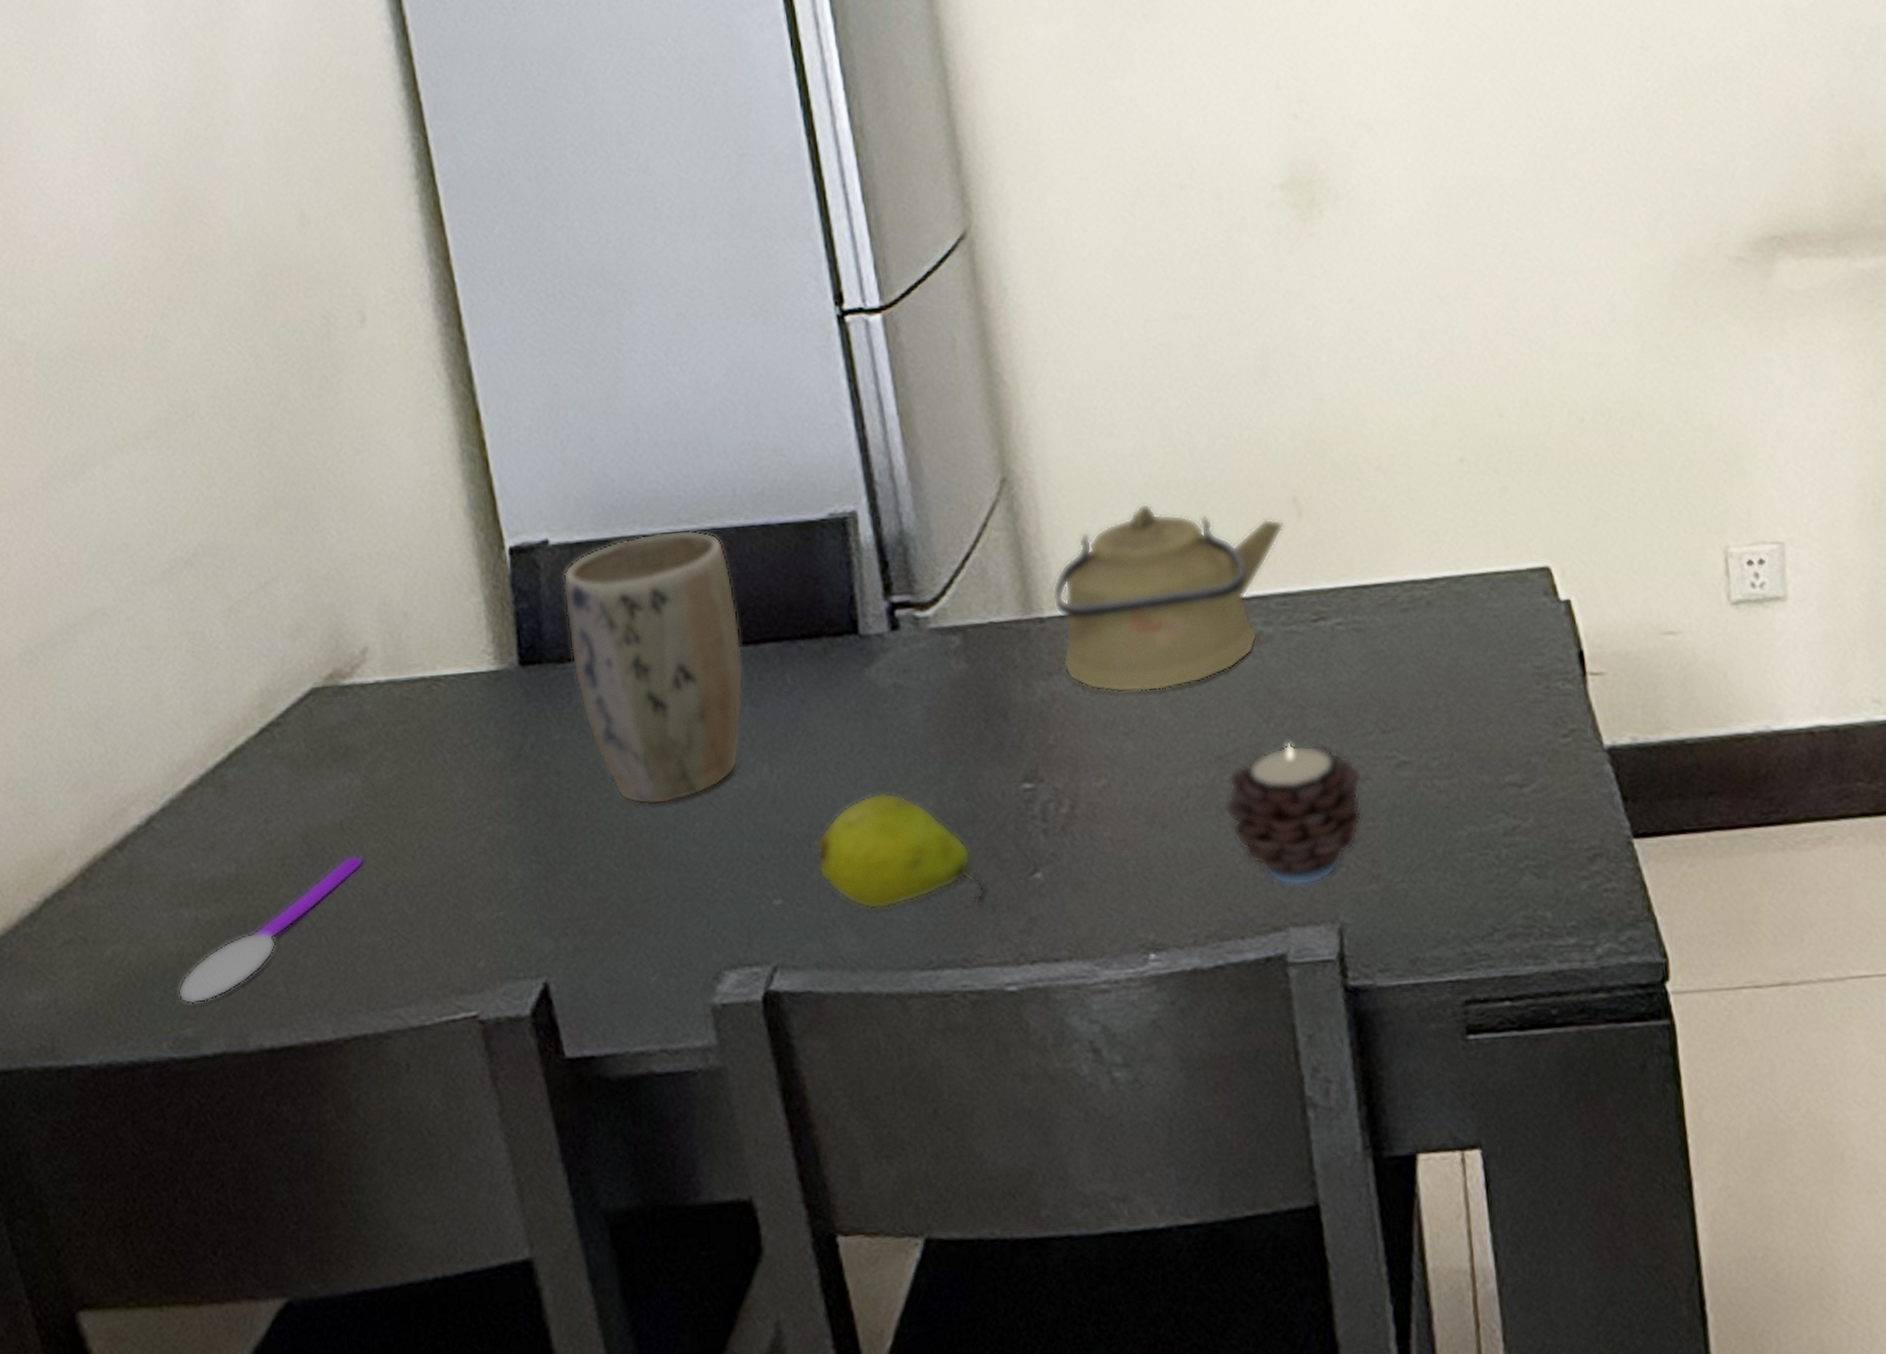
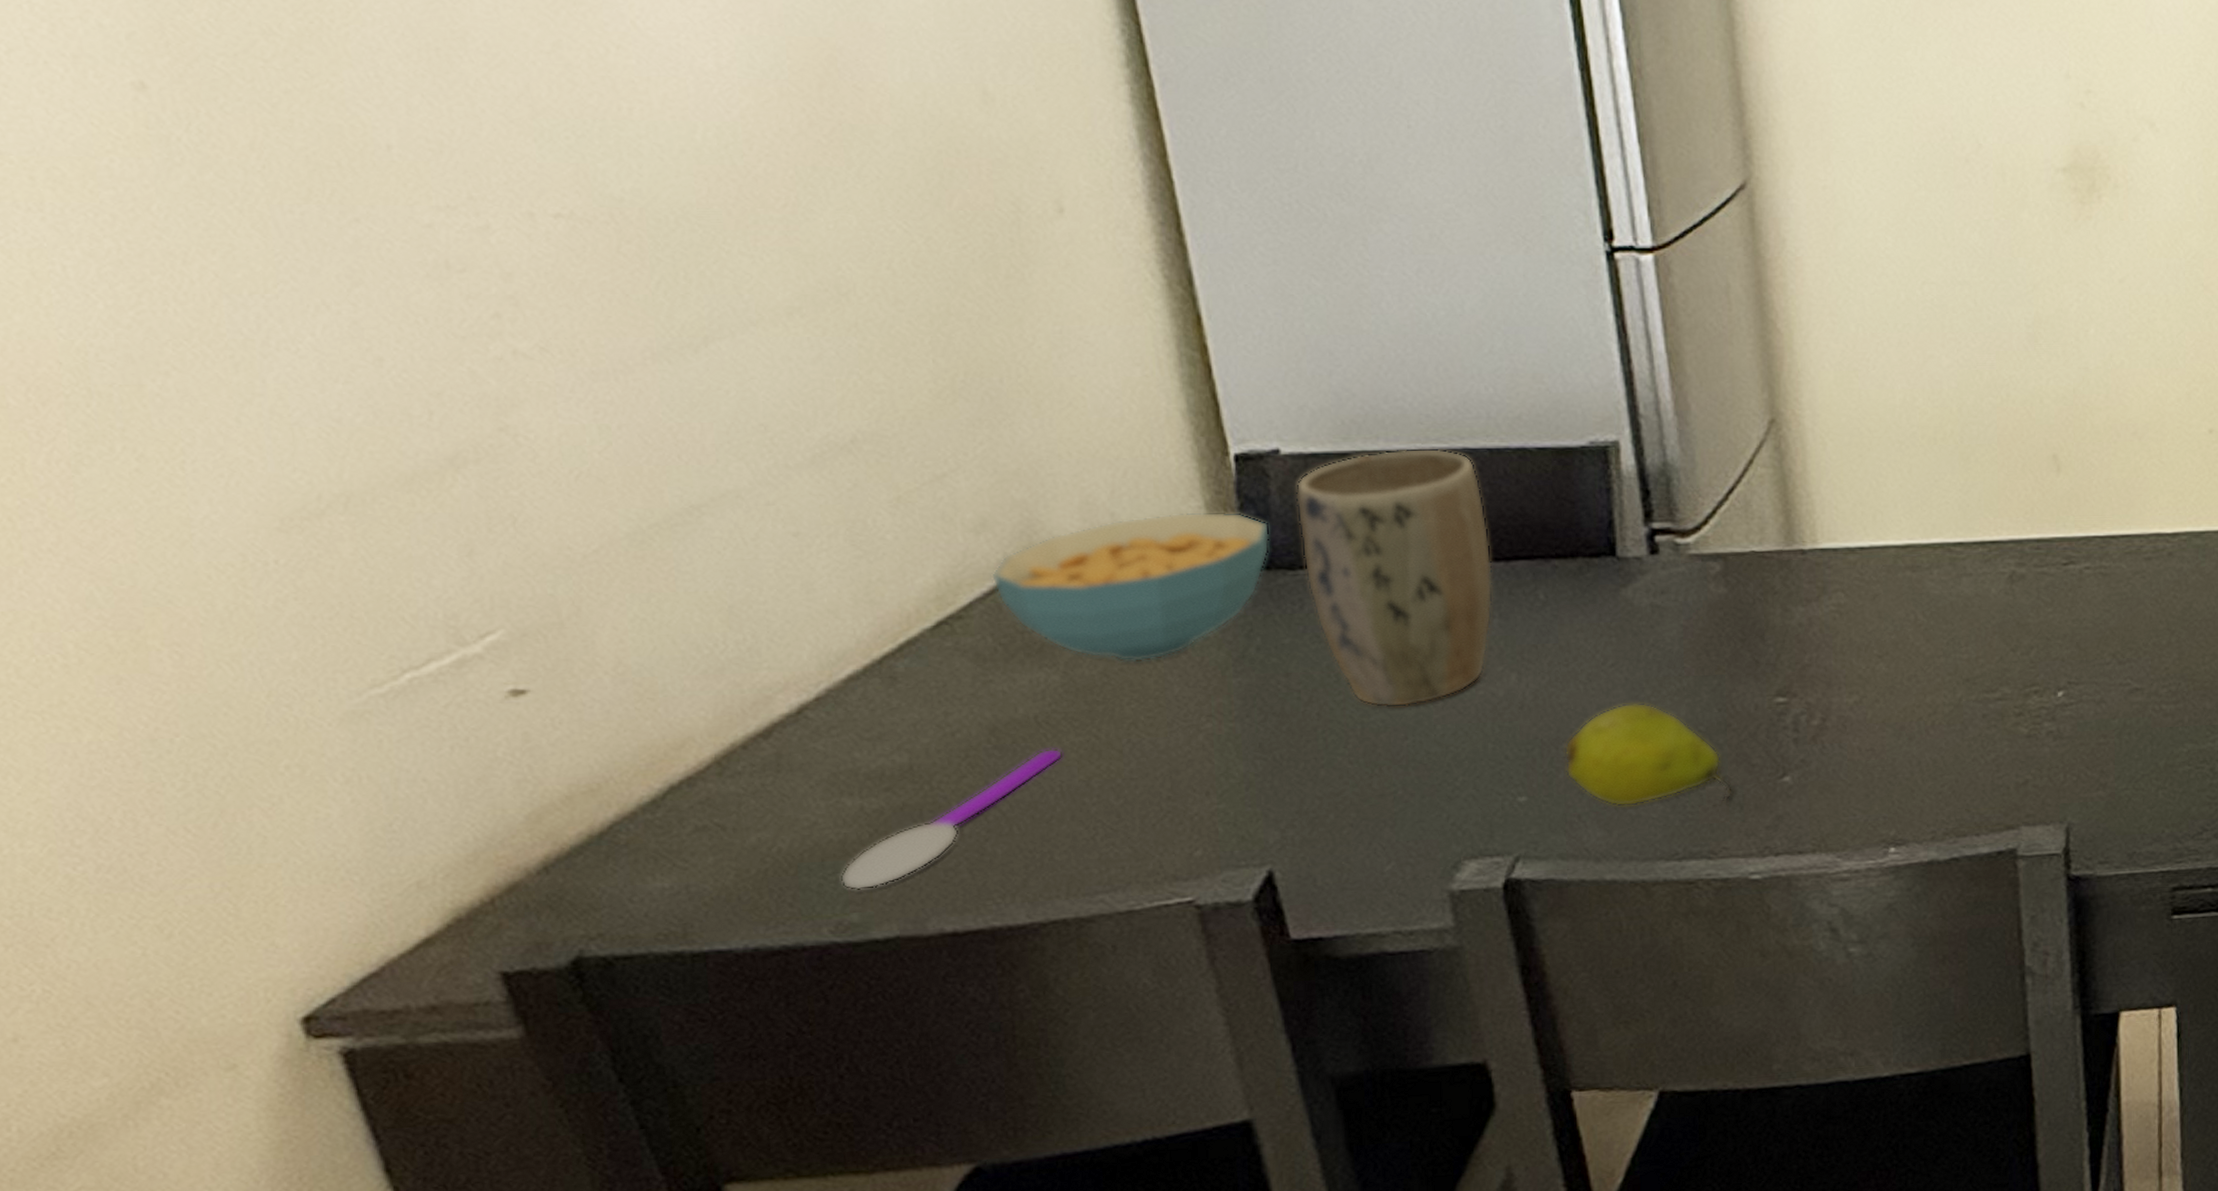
cereal bowl: none [304,606,541,764] -> present [990,512,1270,663]
kettle: present [1052,503,1285,693] -> none [1815,451,2043,620]
candle: present [1224,742,1363,887] -> none [1968,669,2098,792]

